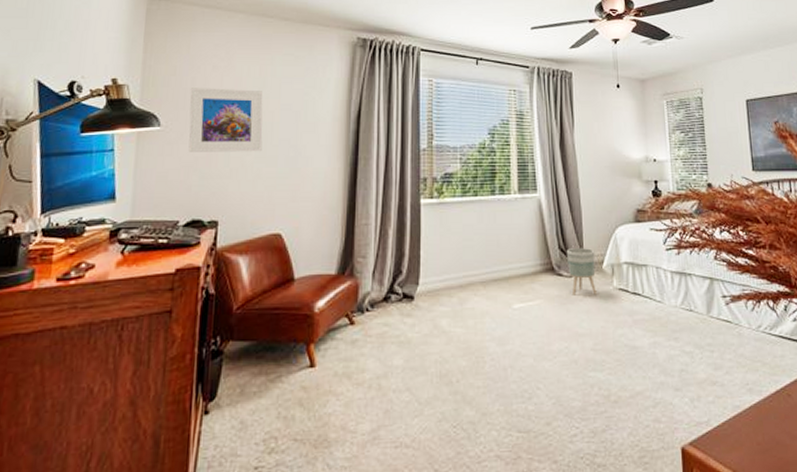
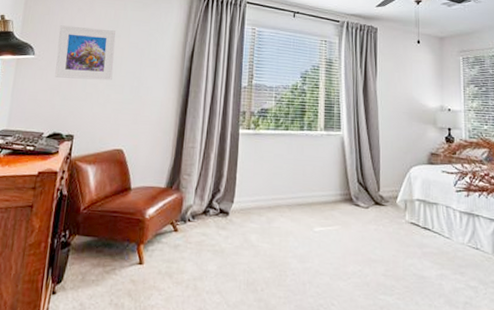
planter: present [566,248,597,296] -> none [364,183,390,226]

